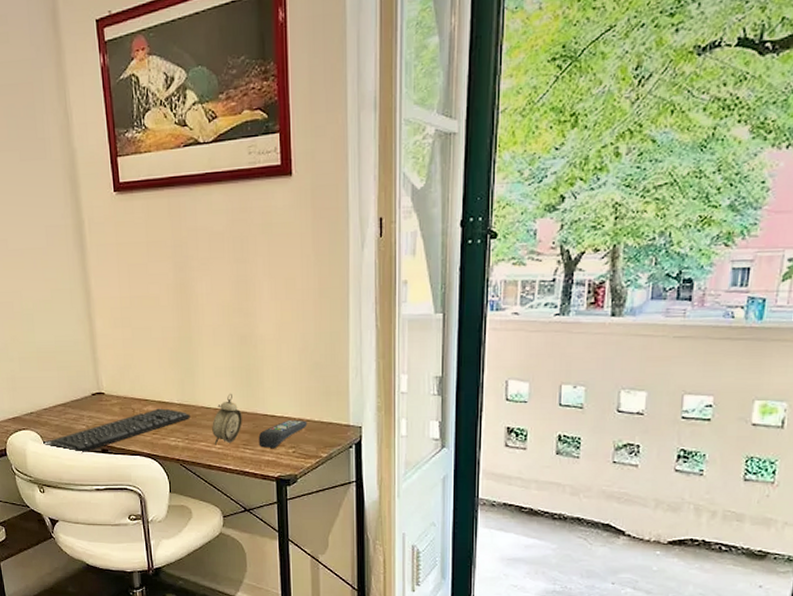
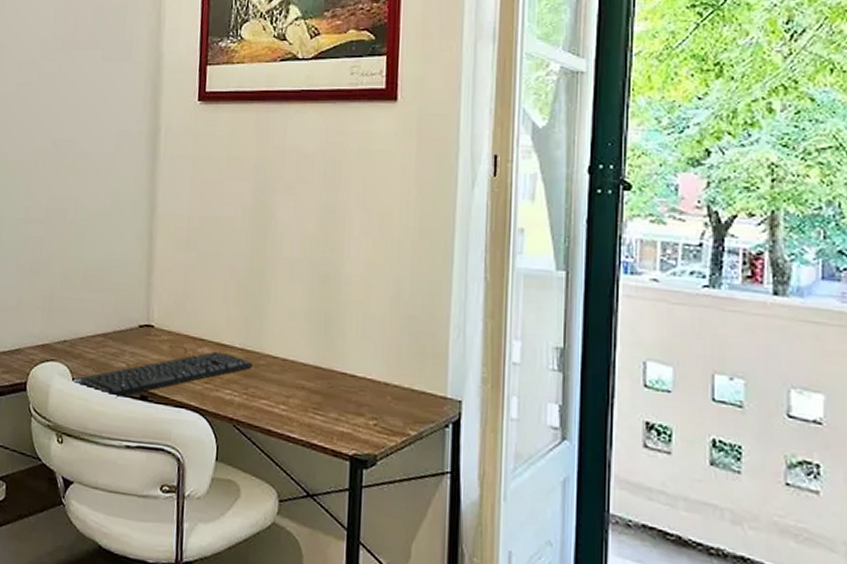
alarm clock: present [212,393,242,445] -> none [277,341,316,406]
remote control: present [258,419,308,448] -> none [332,382,395,417]

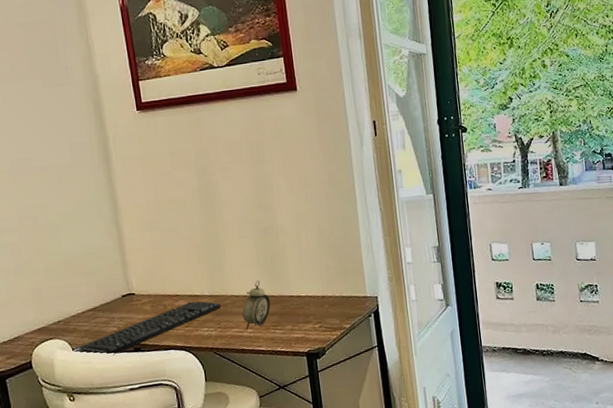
alarm clock: none [277,341,316,406] -> present [242,280,271,330]

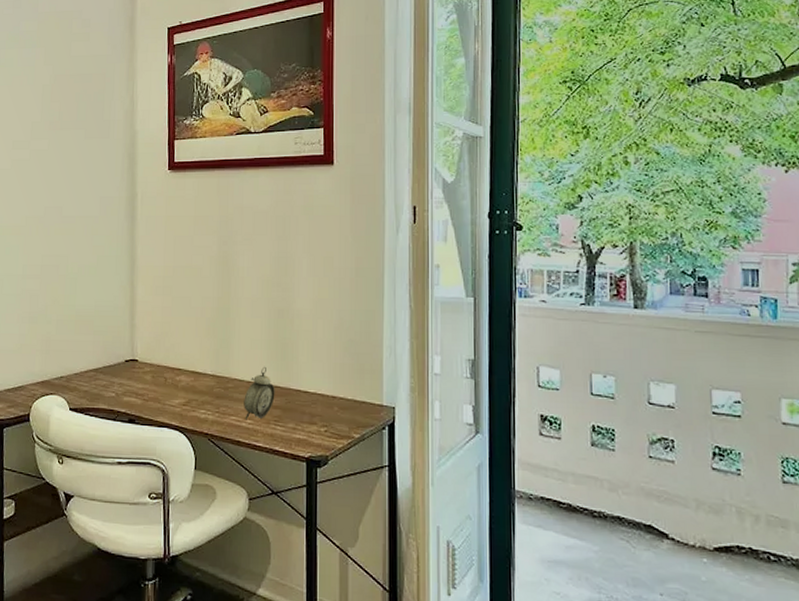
keyboard: present [72,301,221,355] -> none [69,378,223,423]

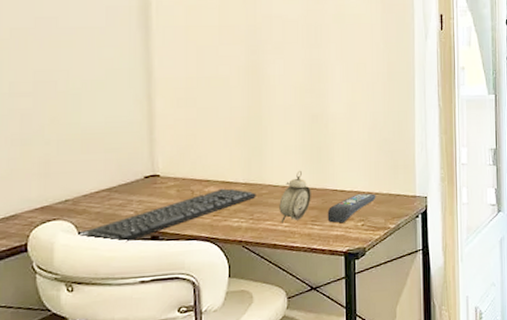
keyboard: none [69,378,223,423] -> present [78,188,256,242]
remote control: none [290,396,341,426] -> present [327,193,376,223]

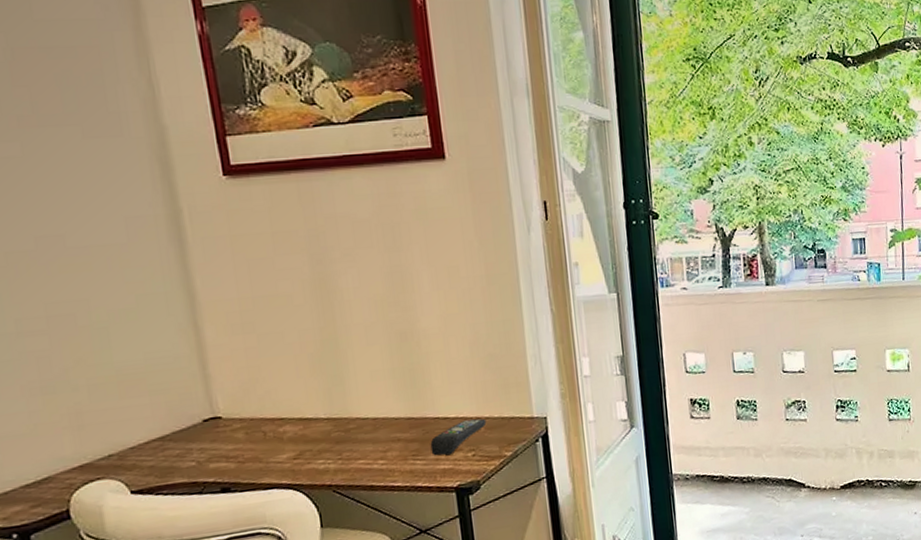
keyboard: present [78,188,256,242] -> none [130,426,343,498]
alarm clock: present [279,170,311,224] -> none [371,398,410,461]

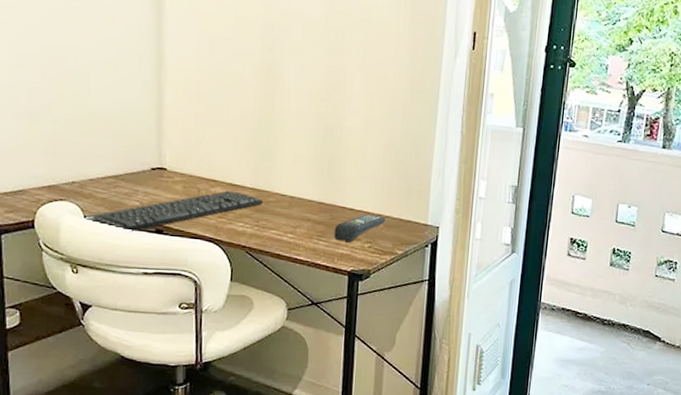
keyboard: none [130,426,343,498] -> present [84,190,263,232]

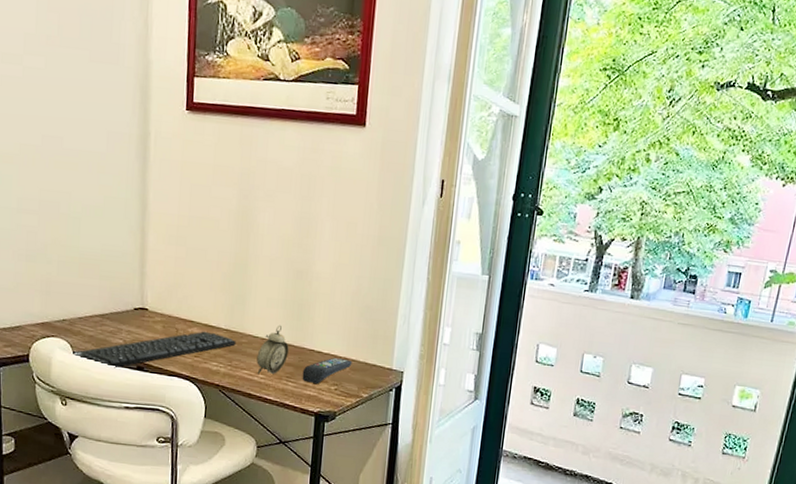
alarm clock: none [285,182,320,235] -> present [256,324,289,375]

